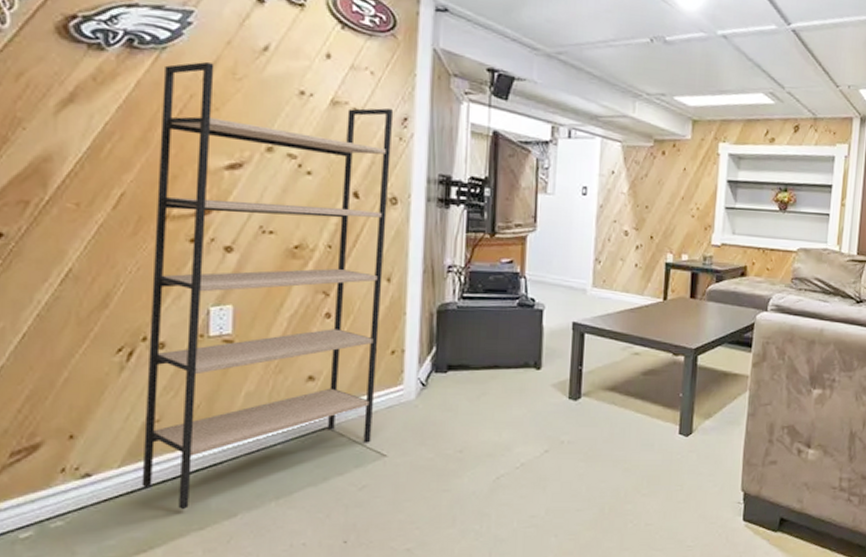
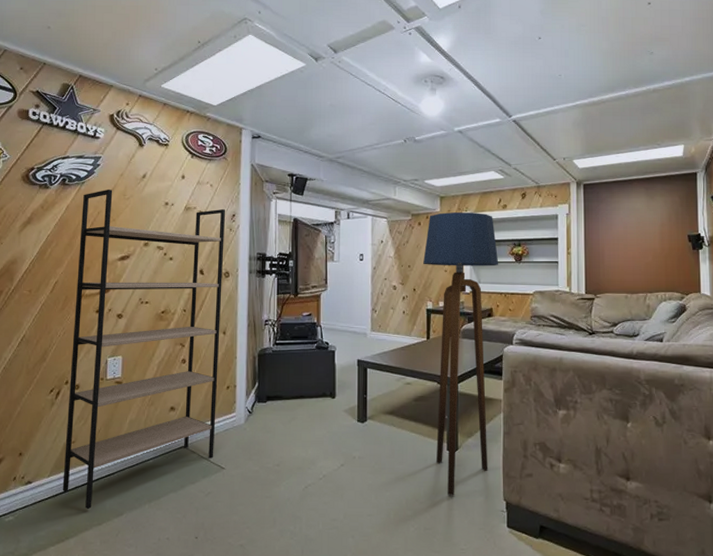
floor lamp: none [665,141,759,487] -> present [423,212,499,496]

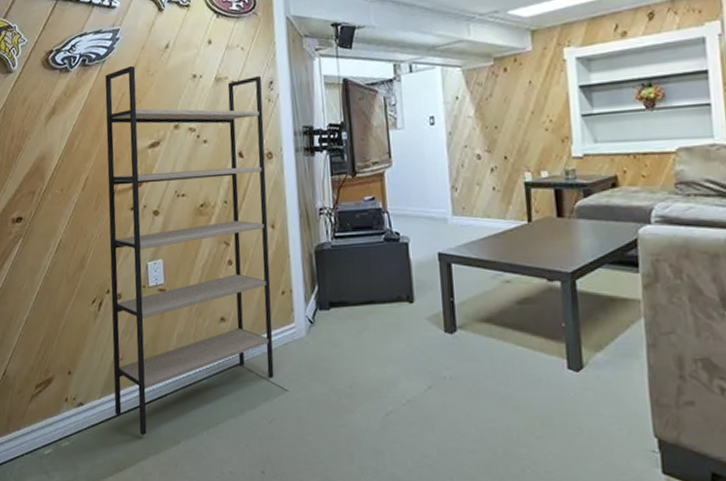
floor lamp: present [423,212,499,496] -> none [514,46,629,429]

